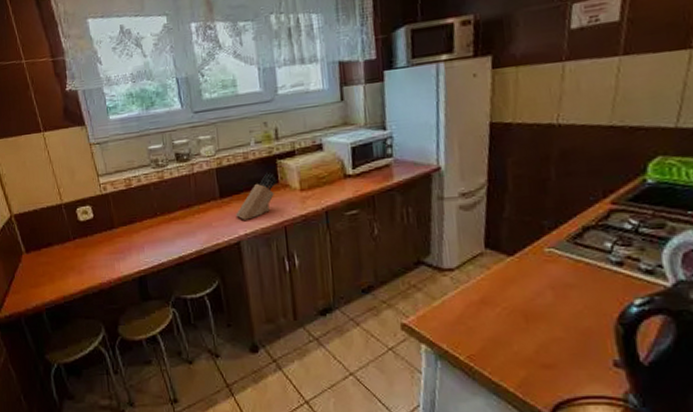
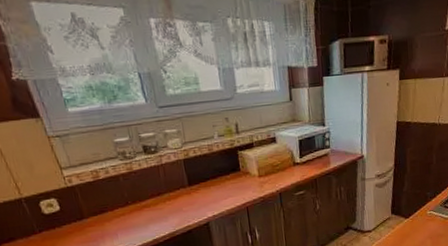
knife block: present [235,173,277,220] -> none [203,162,239,204]

